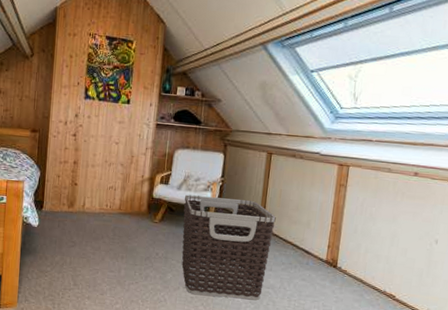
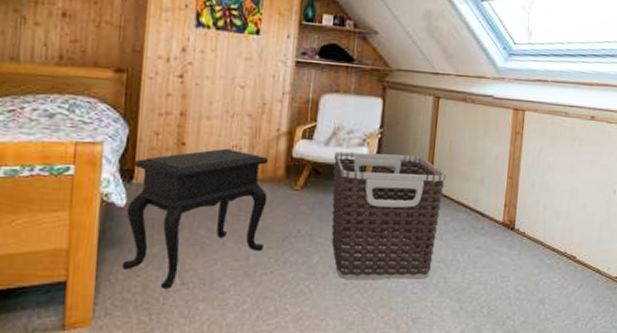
side table: none [36,188,135,287] -> present [122,148,268,288]

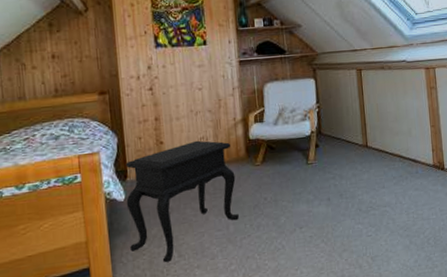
clothes hamper: present [331,151,446,279] -> none [283,120,380,233]

